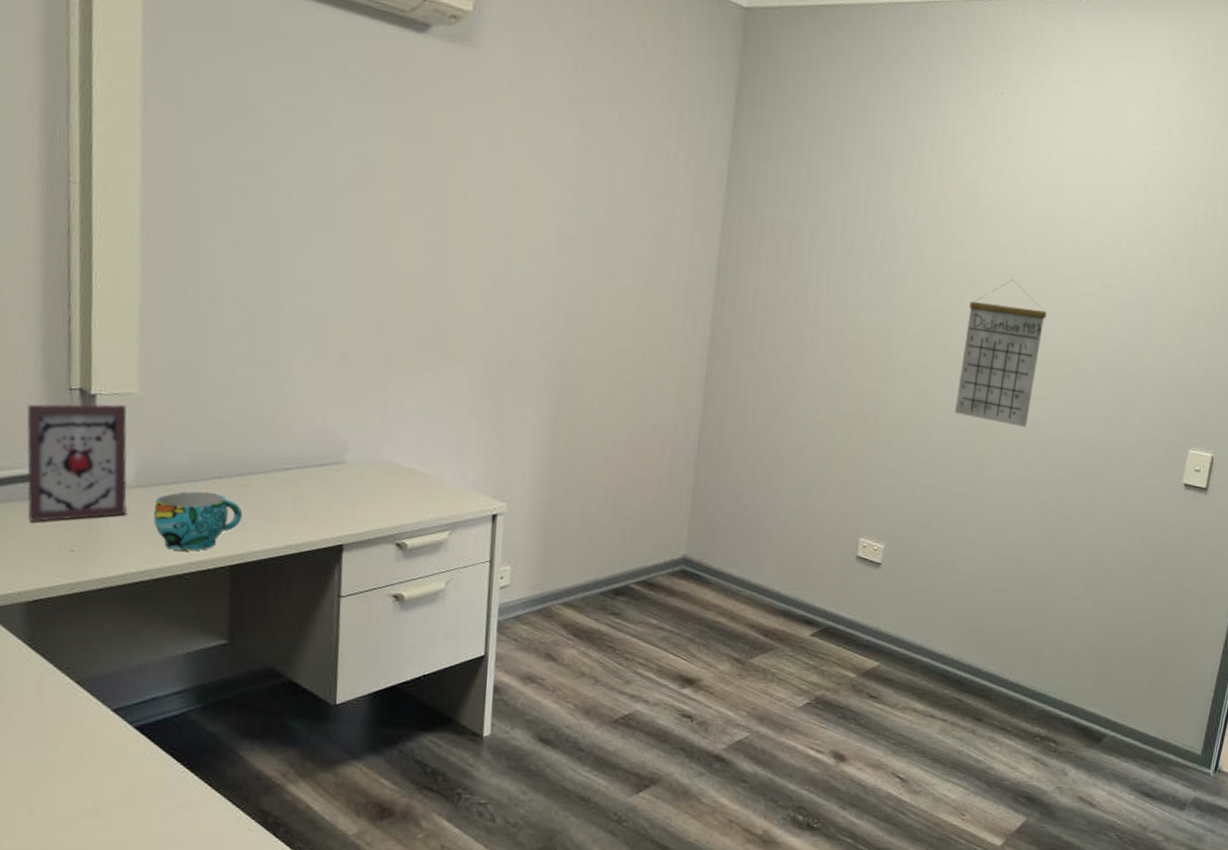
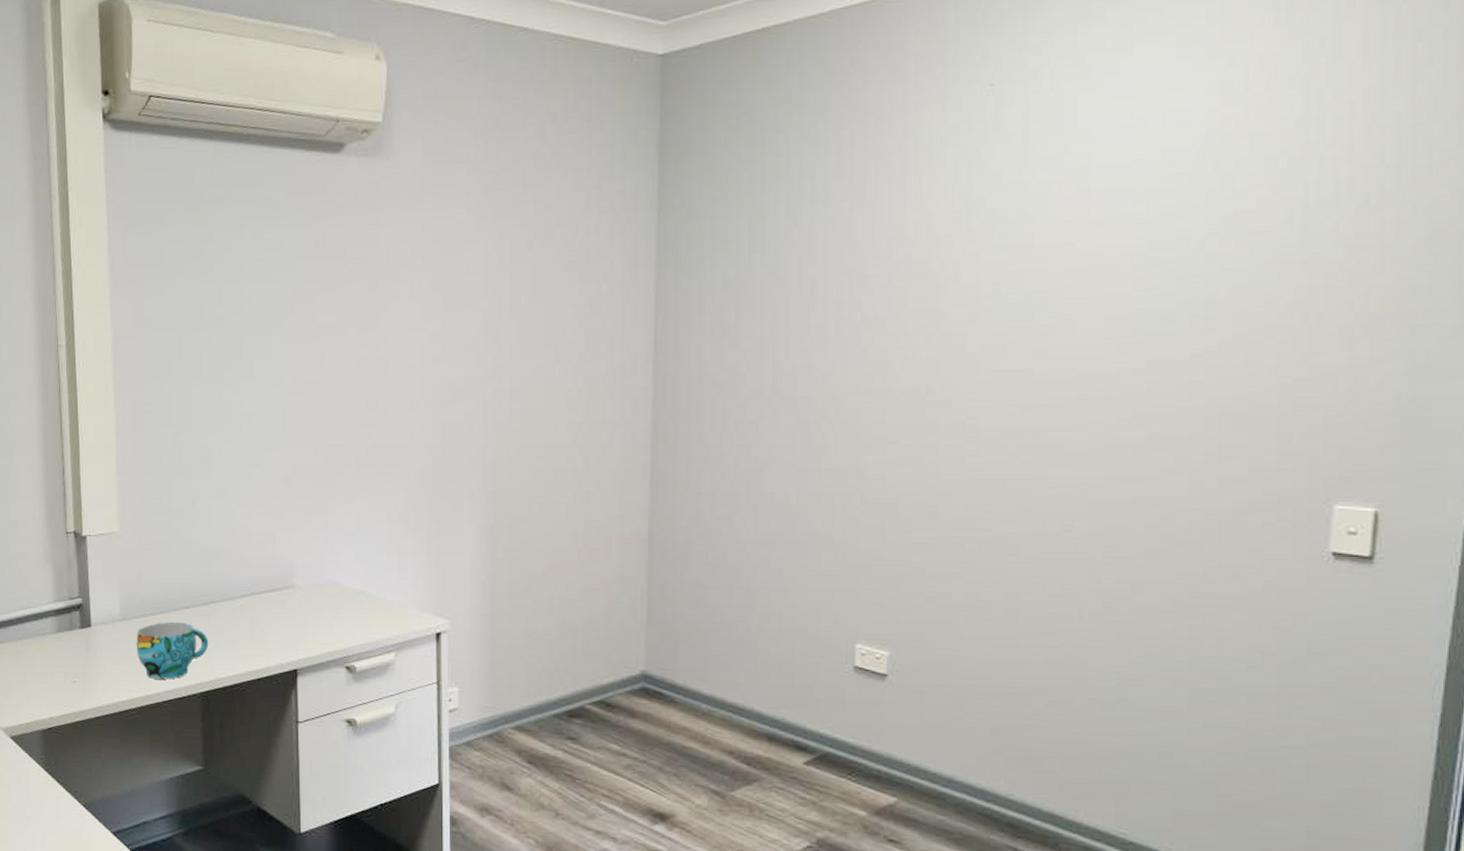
picture frame: present [26,404,128,522] -> none [36,544,115,656]
calendar: present [954,279,1047,427] -> none [967,308,1086,493]

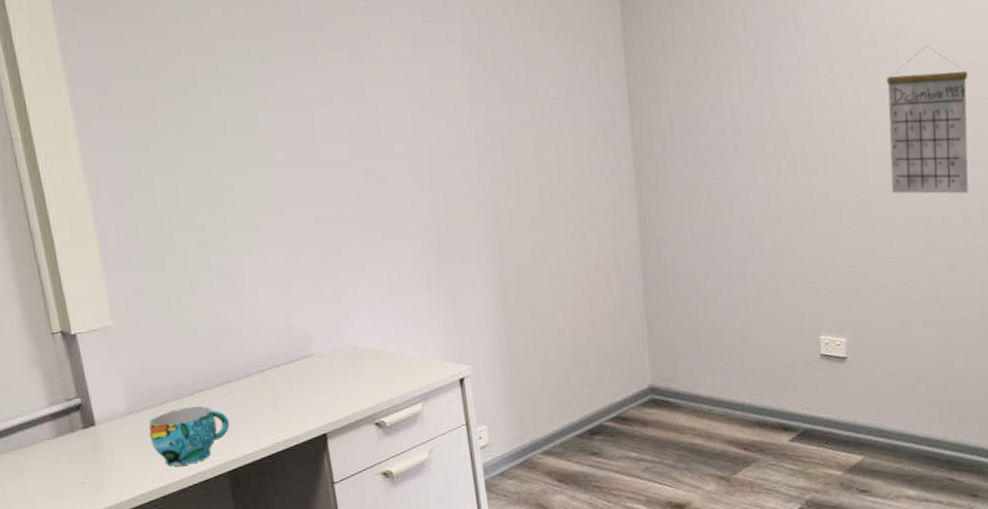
calendar: none [967,308,1086,493] -> present [886,45,969,194]

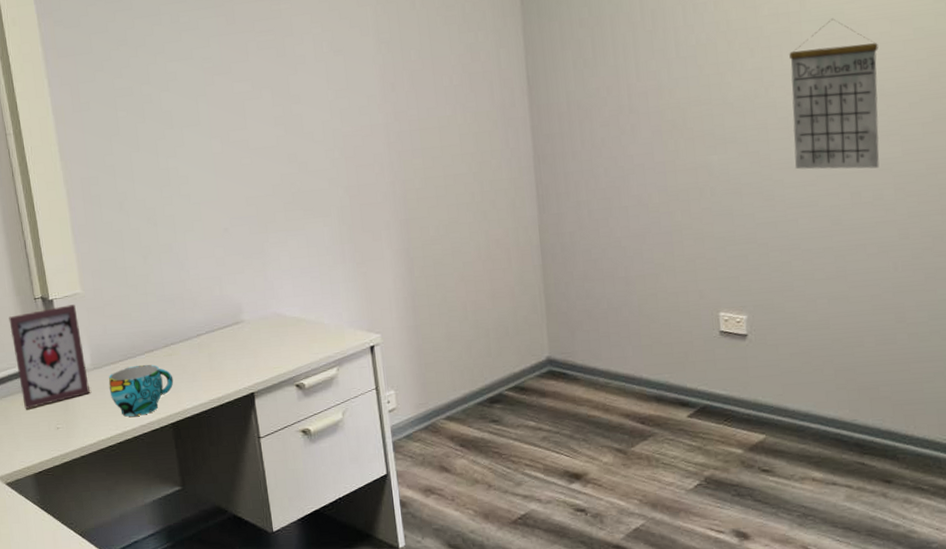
picture frame: none [18,339,126,463] -> present [8,304,91,409]

